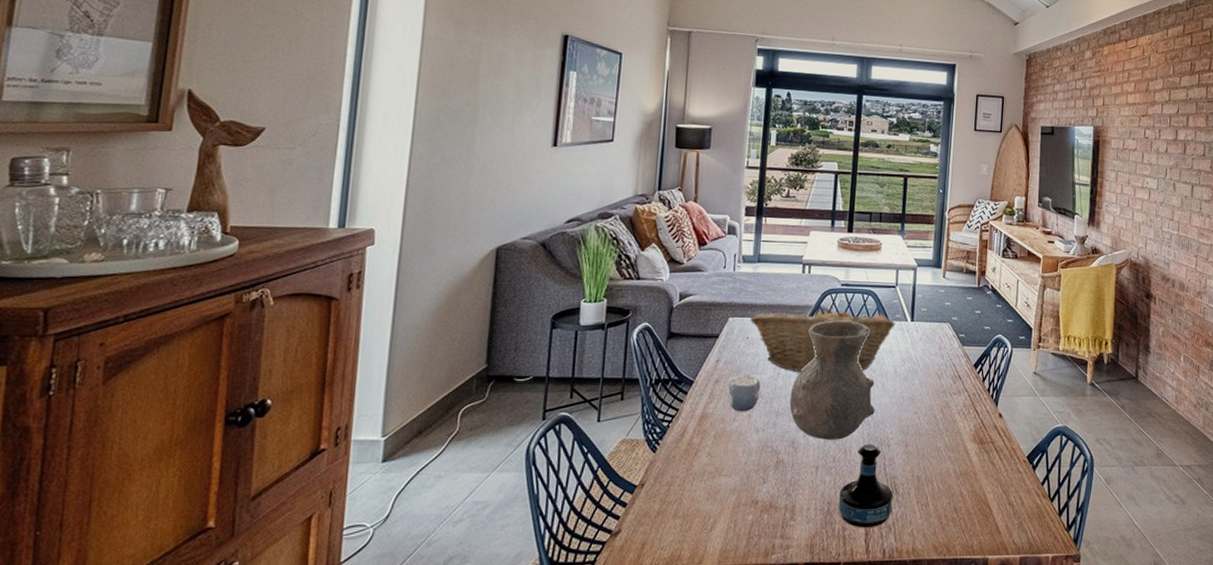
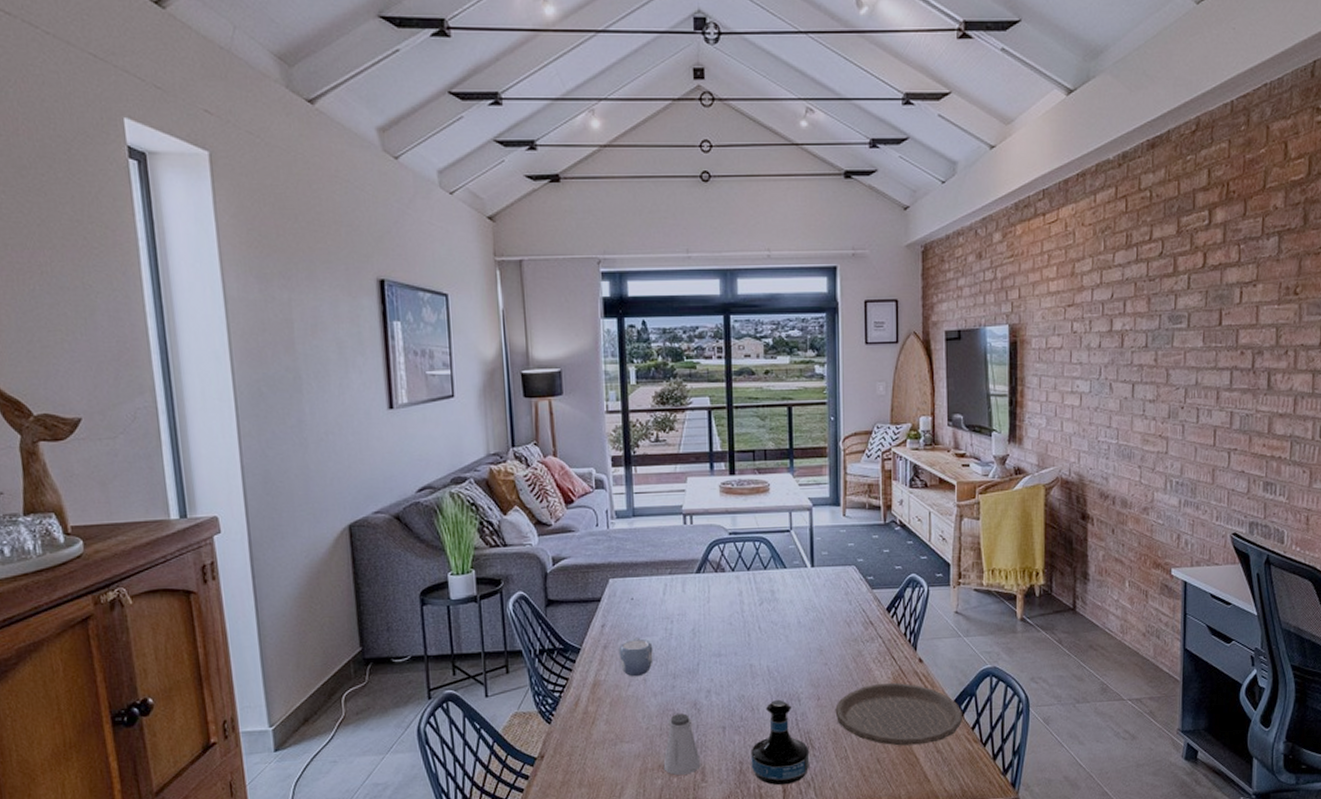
fruit basket: present [750,305,896,373] -> none [633,557,794,632]
saltshaker: none [756,451,792,511] -> present [663,713,701,775]
vase: present [789,321,875,440] -> none [686,573,781,699]
plate: none [920,434,1035,496] -> present [835,683,963,746]

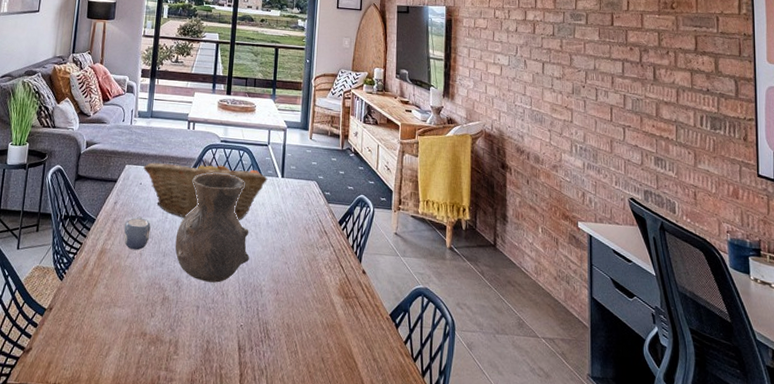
fruit basket: none [633,557,794,632] -> present [143,158,268,221]
saltshaker: present [663,713,701,775] -> none [144,288,176,345]
vase: none [686,573,781,699] -> present [175,173,249,283]
tequila bottle: present [751,700,810,786] -> none [216,289,266,370]
plate: present [835,683,963,746] -> none [290,287,398,351]

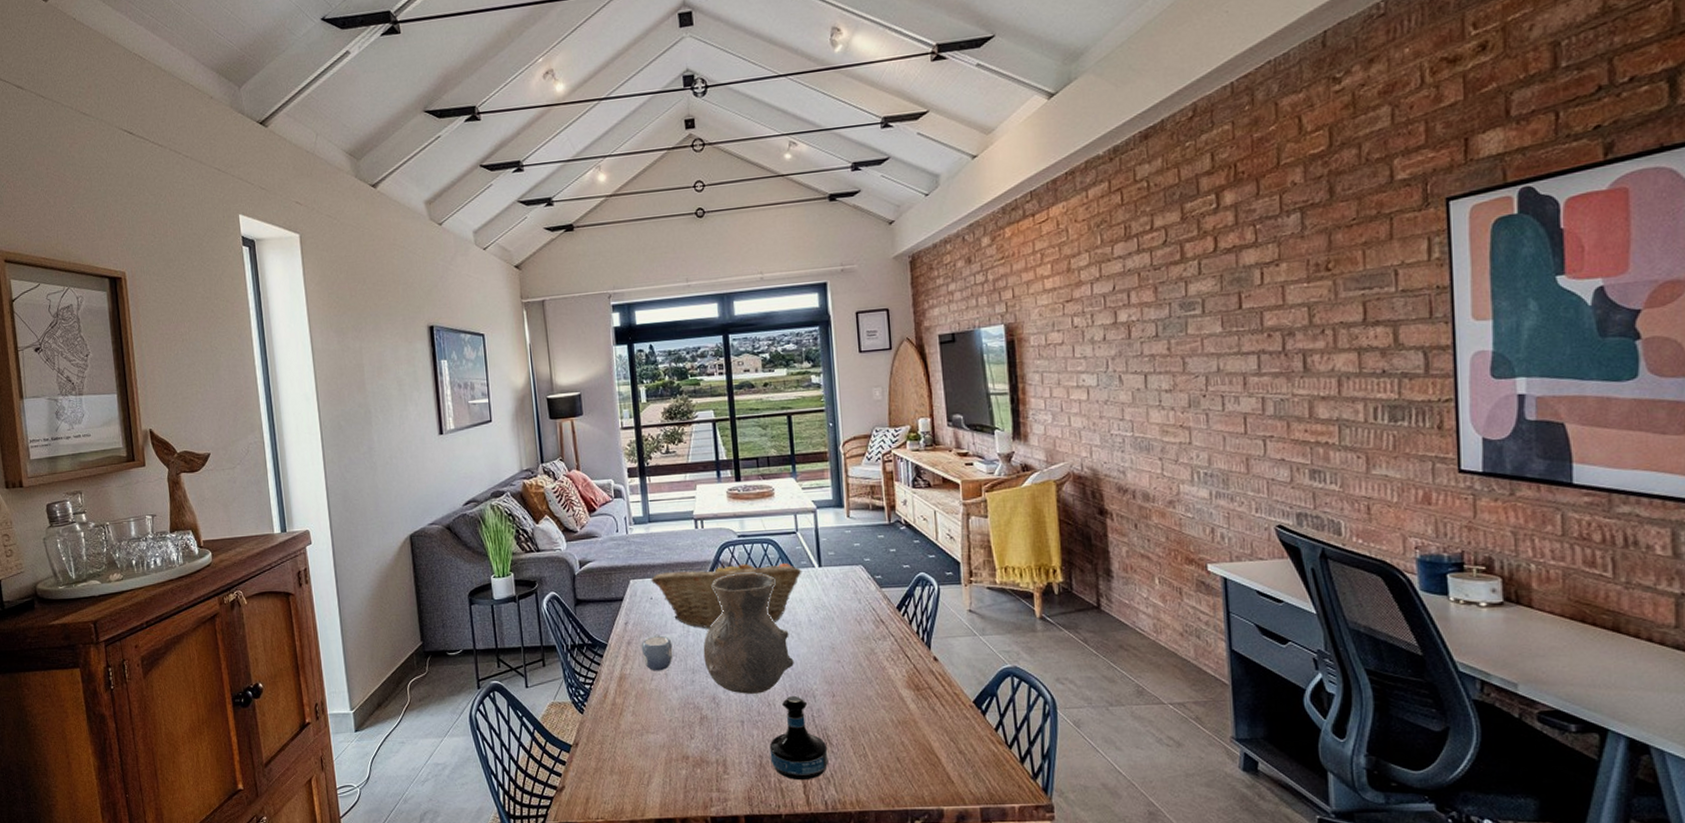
tequila bottle: none [216,289,266,370] -> present [769,696,829,781]

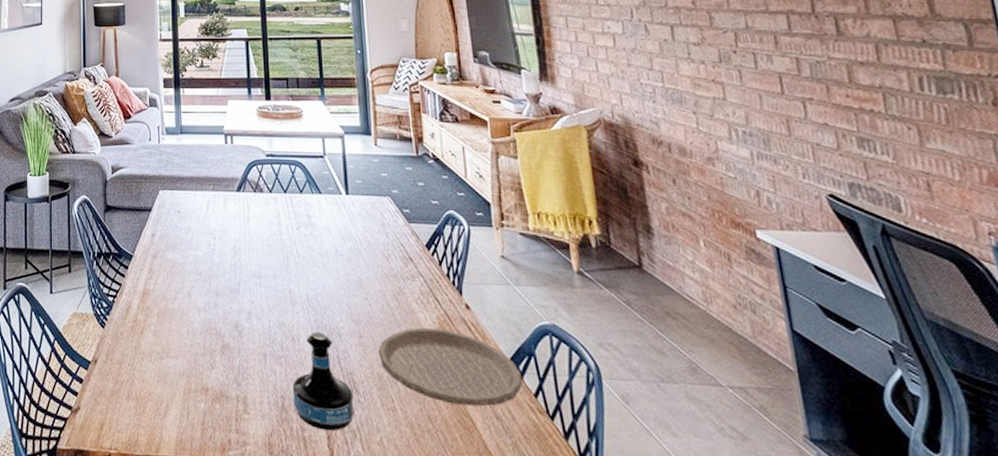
mug: present [641,634,673,671] -> none [166,250,198,290]
fruit basket: present [651,559,802,629] -> none [180,177,329,250]
vase: present [703,573,794,694] -> none [228,194,320,326]
plate: none [851,681,985,745] -> present [378,327,523,407]

